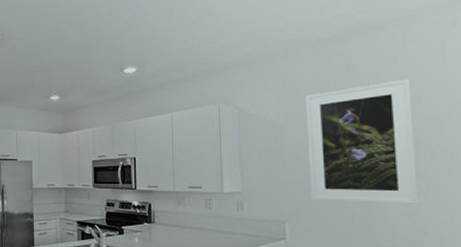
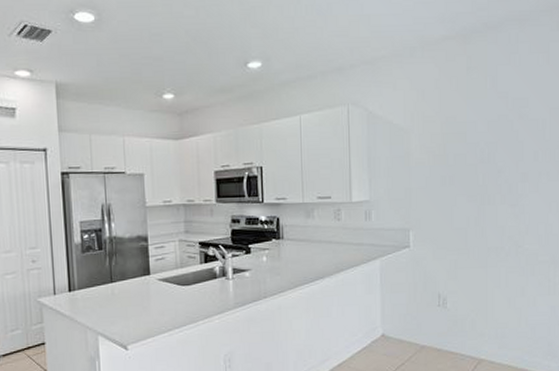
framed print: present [305,79,420,204] -> none [430,81,523,206]

